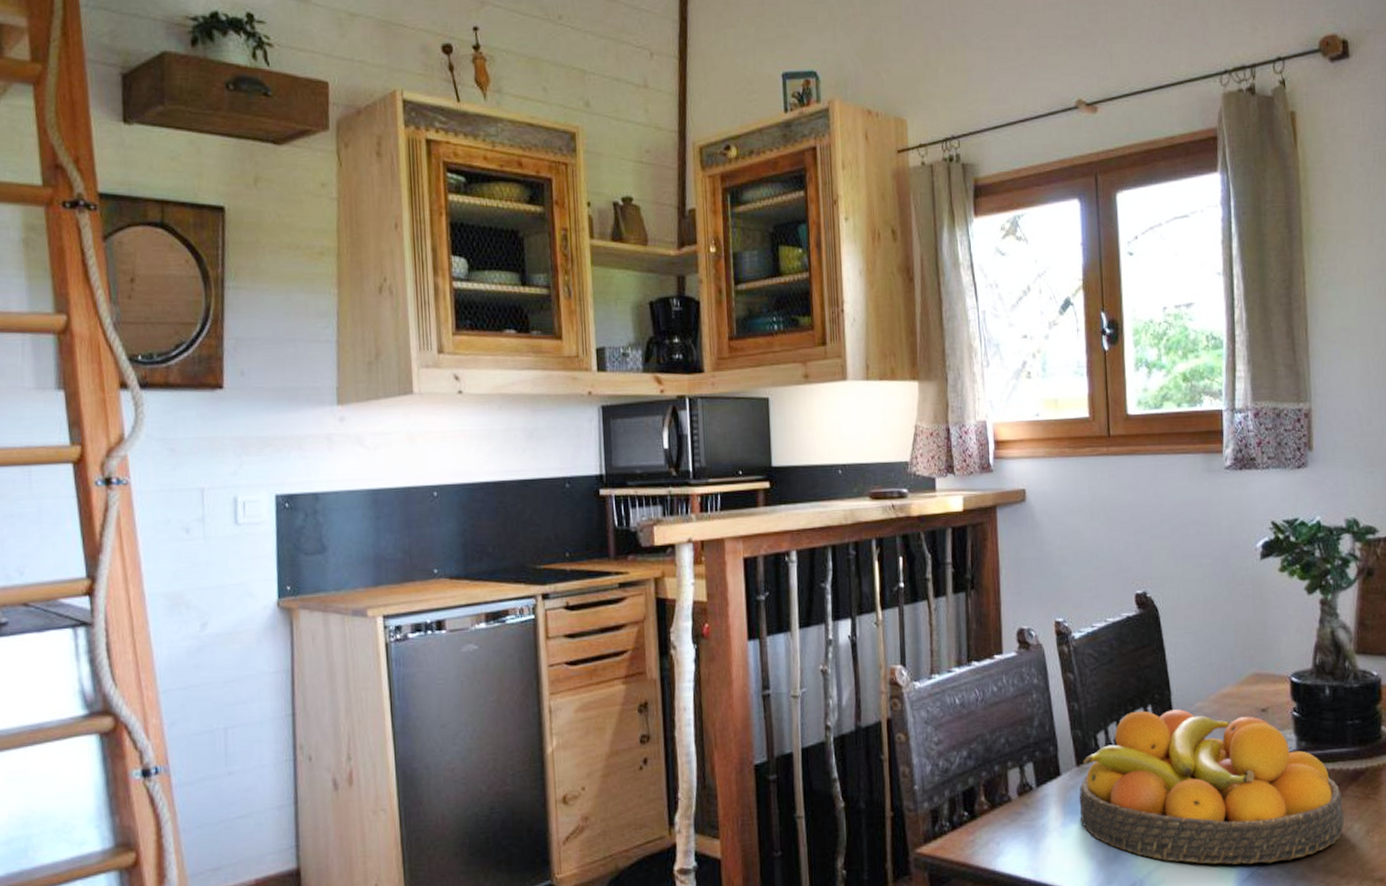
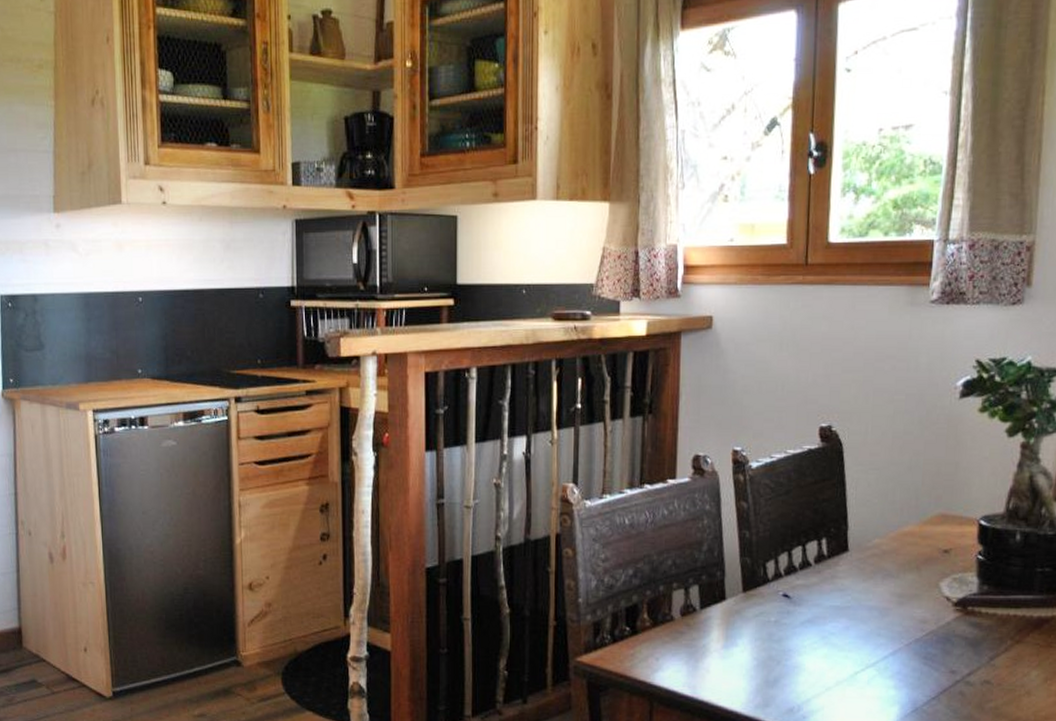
fruit bowl: present [1079,709,1344,865] -> none [742,543,1022,701]

